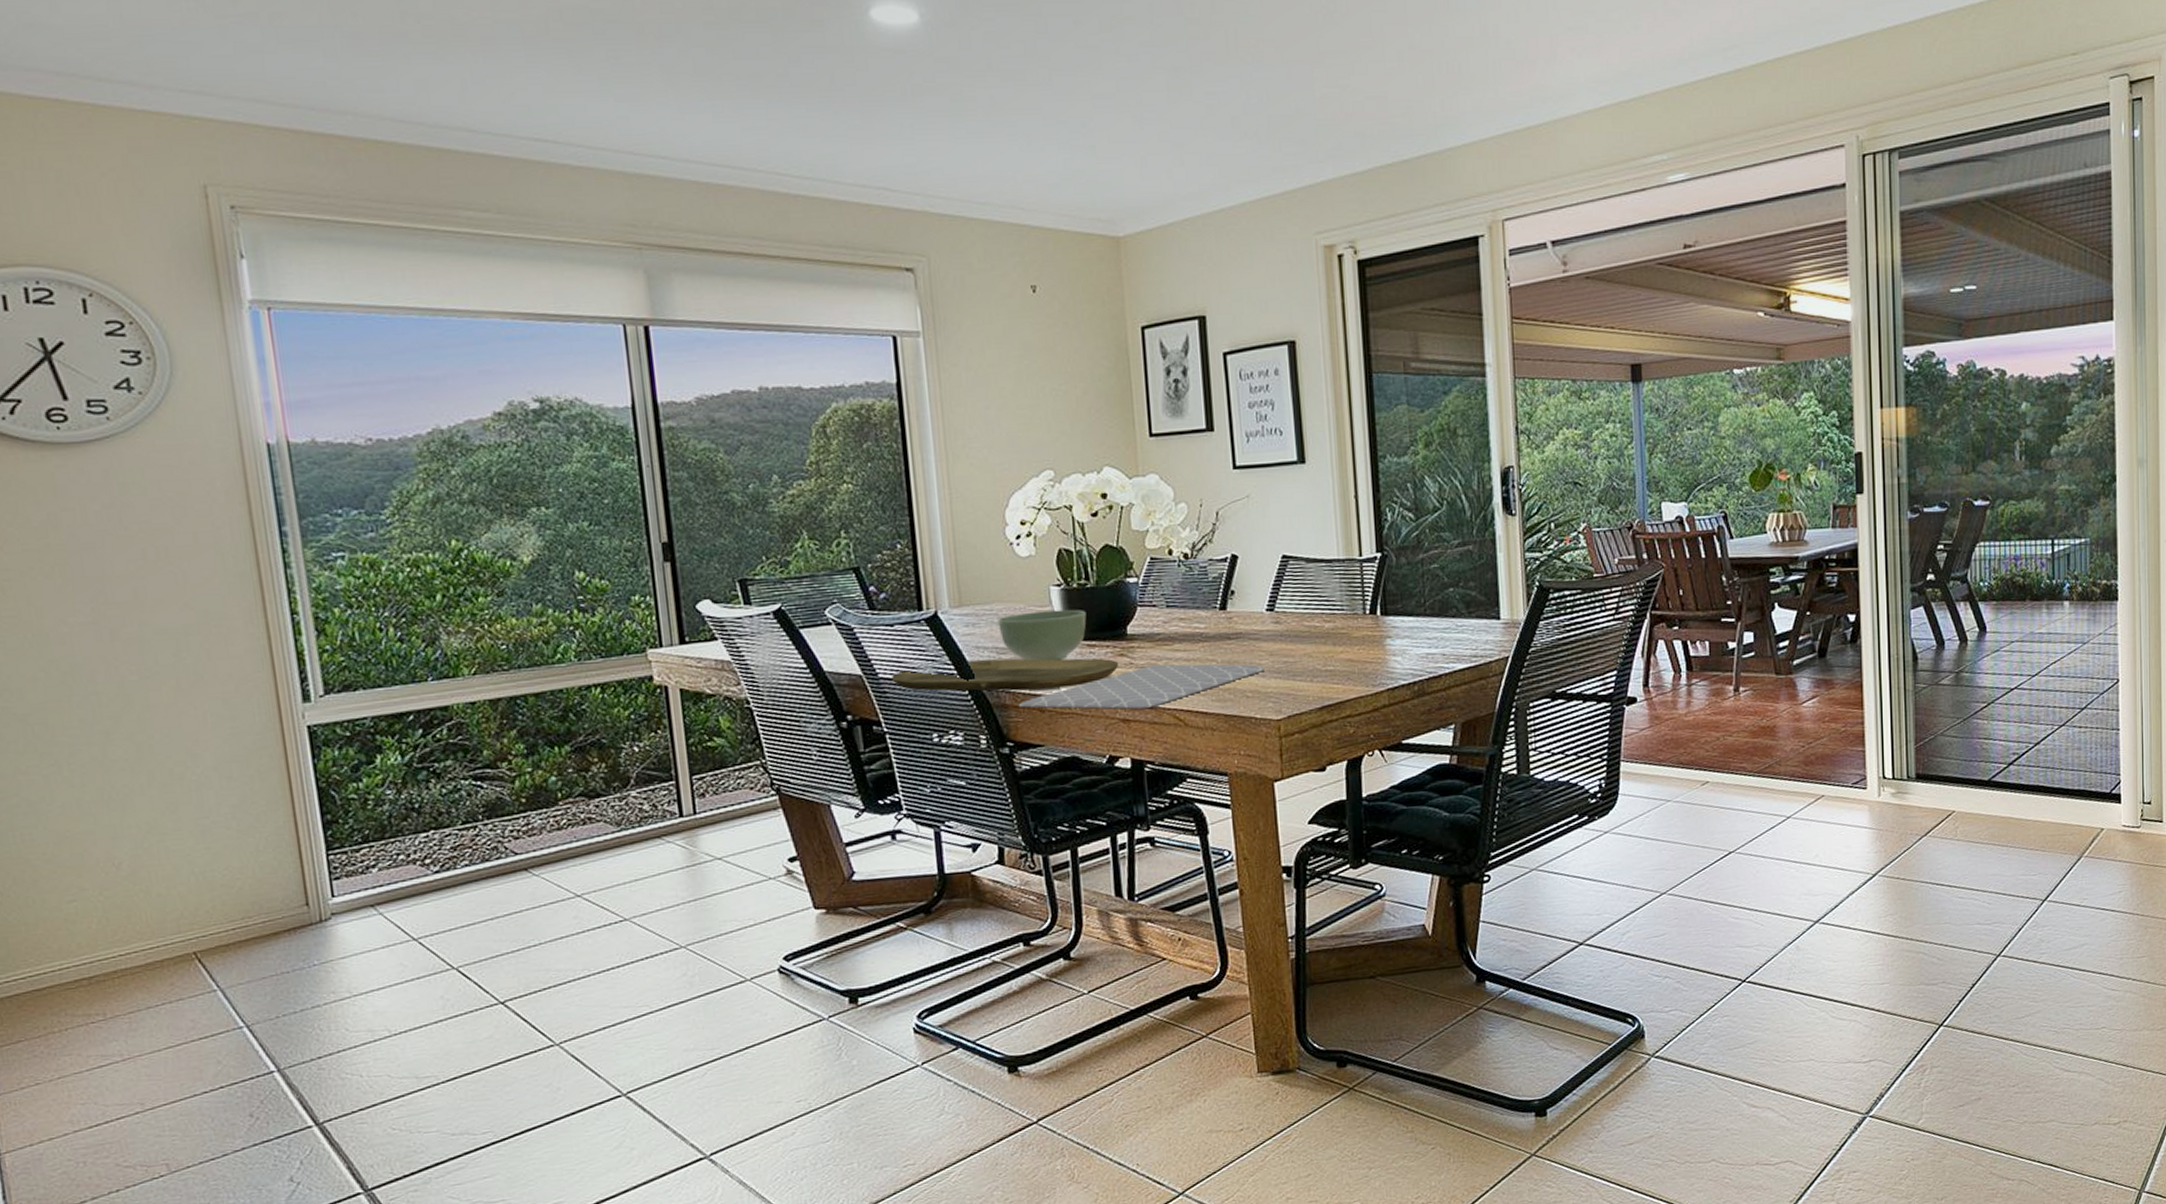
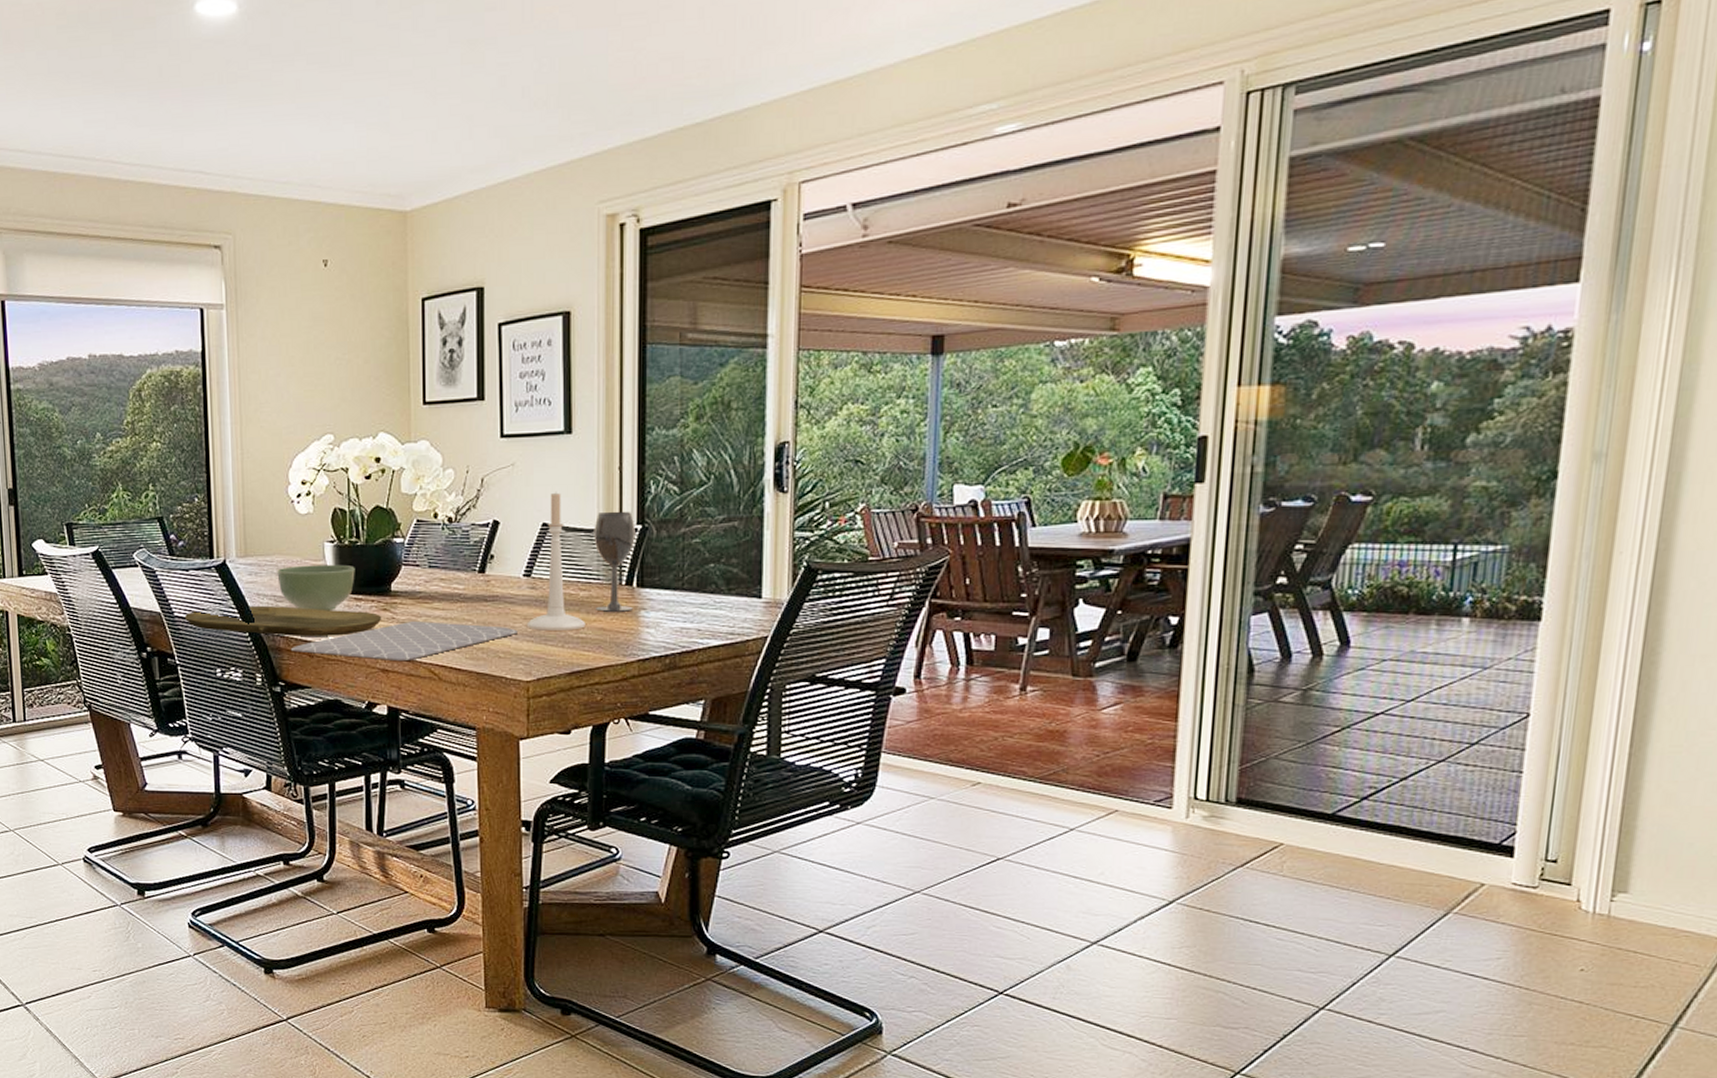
candlestick: none [1273,523,1333,666] -> present [526,492,586,631]
wine glass: none [1334,540,1379,643] -> present [594,511,635,612]

